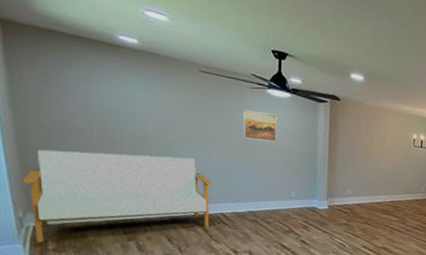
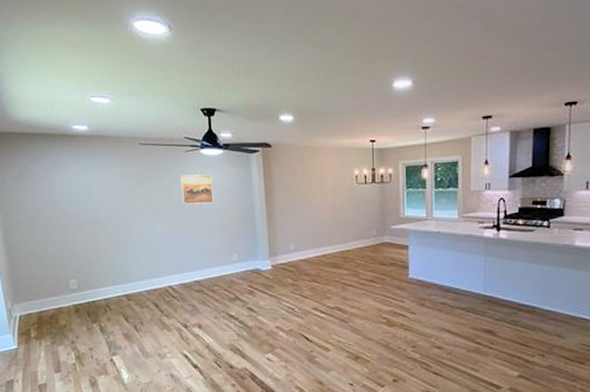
sofa: present [23,149,213,243] -> none [10,232,160,331]

